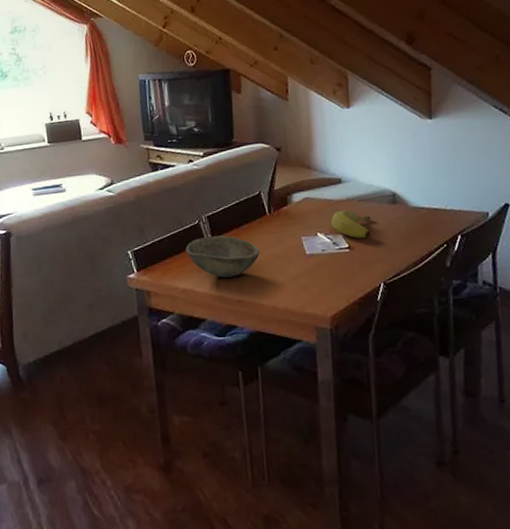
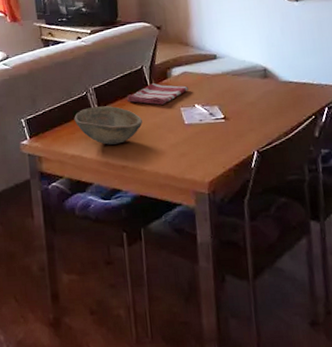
dish towel: none [243,210,311,234] -> present [127,83,190,105]
banana: present [331,210,371,239] -> none [207,83,244,110]

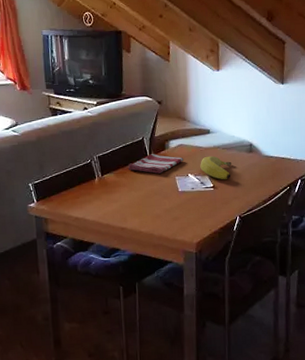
bowl: present [74,106,142,145] -> none [78,173,141,209]
banana: none [207,83,244,110] -> present [200,156,232,180]

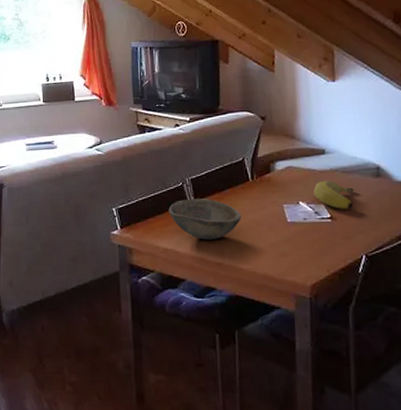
bowl: none [78,173,141,209] -> present [168,198,241,240]
dish towel: present [128,154,184,174] -> none [226,177,294,200]

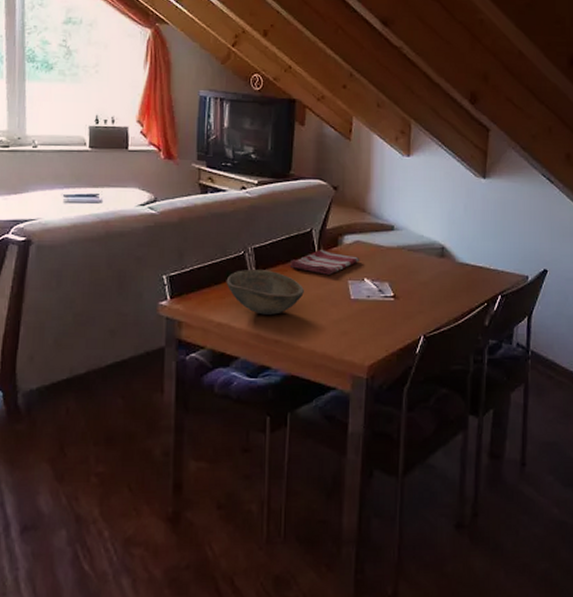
dish towel: none [226,177,294,200] -> present [290,250,360,275]
banana: present [313,180,354,210] -> none [379,258,418,289]

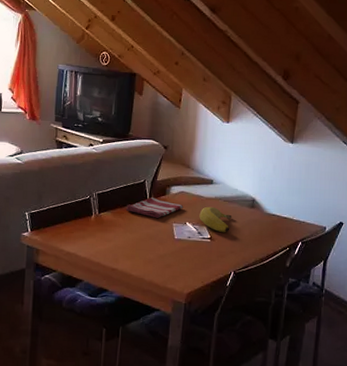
bowl: present [226,270,304,315] -> none [74,211,137,248]
banana: none [379,258,418,289] -> present [199,206,232,233]

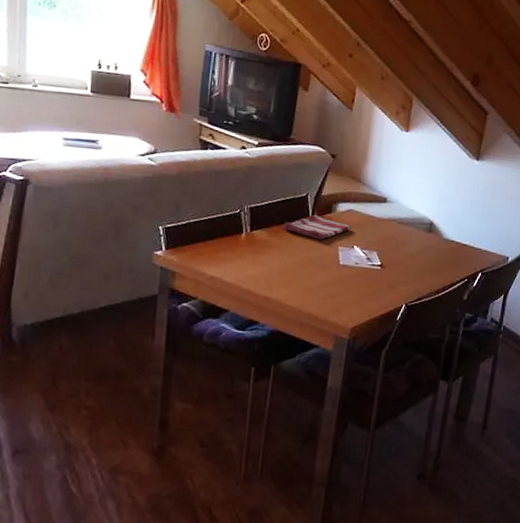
banana: present [199,206,232,233] -> none [369,228,406,260]

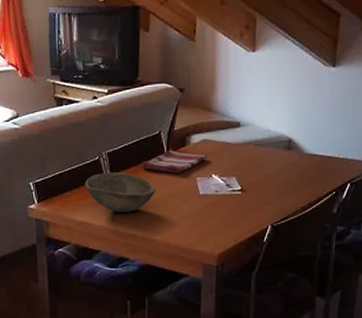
bowl: none [220,227,296,273] -> present [84,172,155,213]

